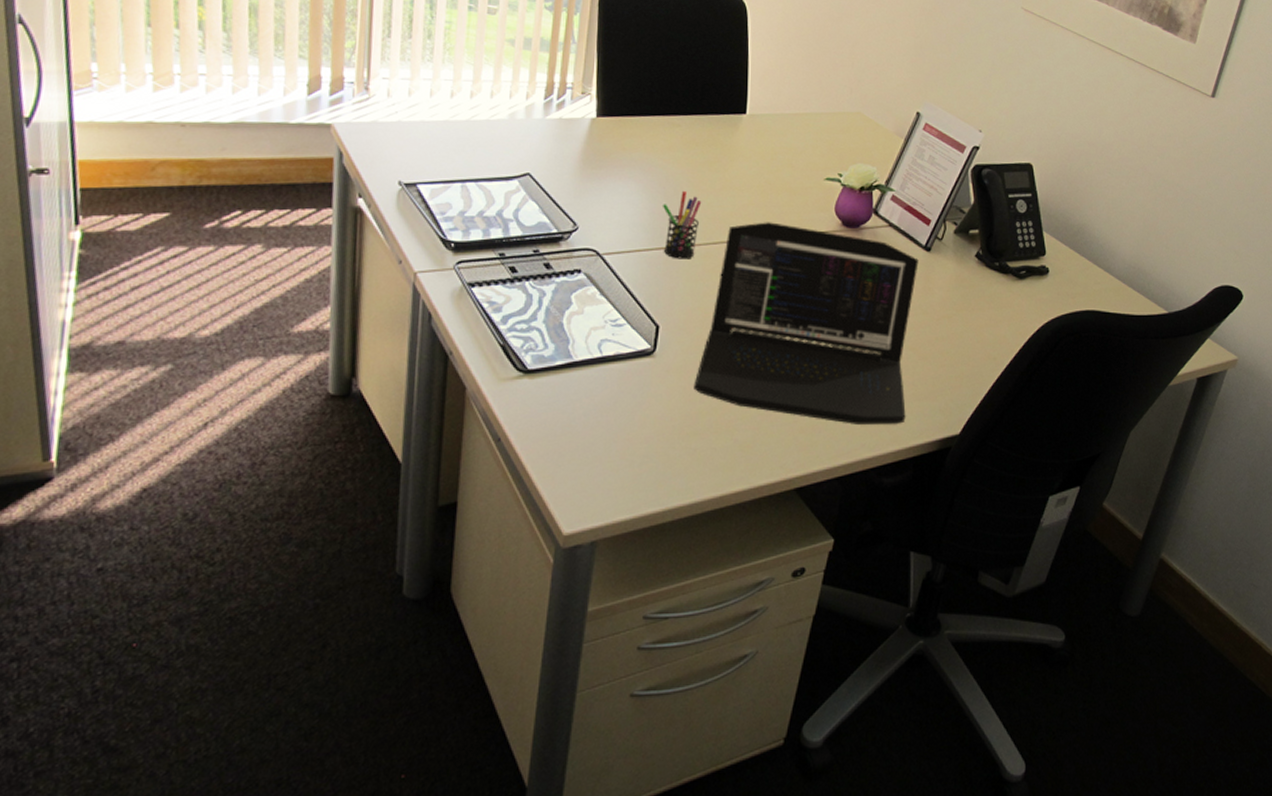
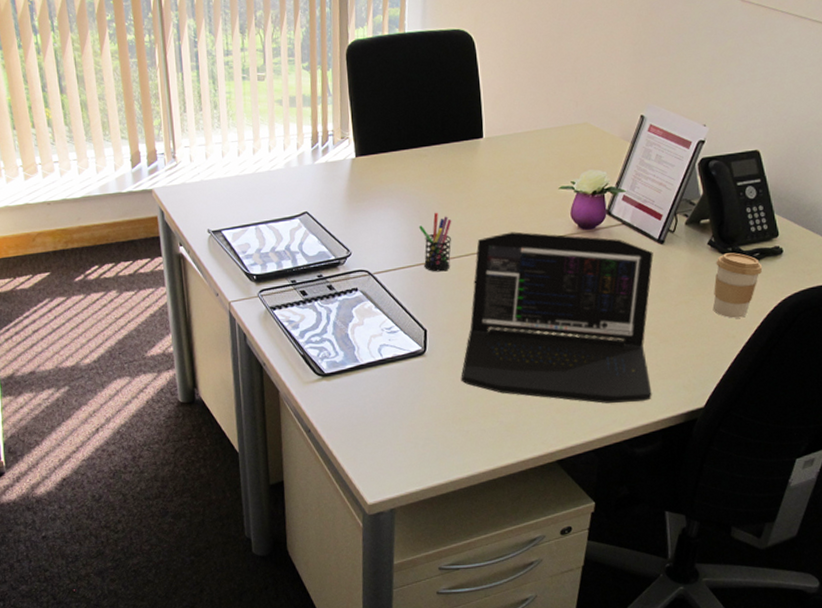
coffee cup: none [975,268,1028,339] -> present [712,253,763,319]

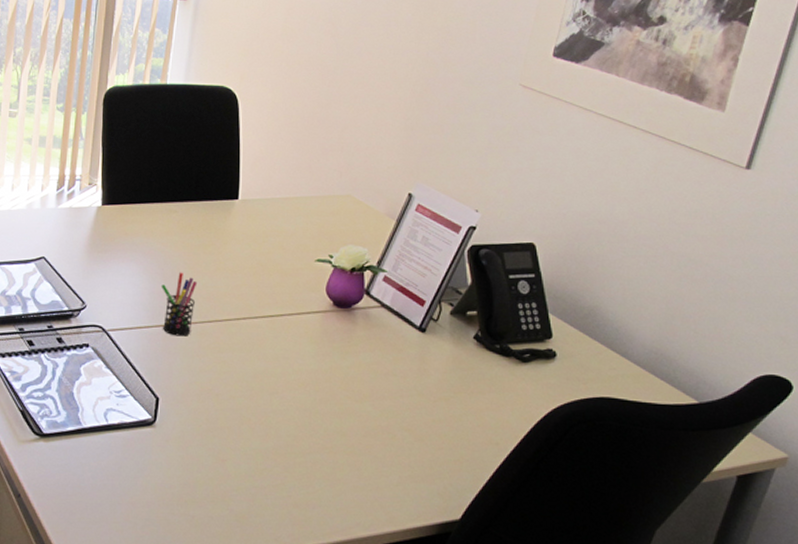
laptop: present [461,231,654,404] -> none [191,302,413,506]
coffee cup: present [712,253,763,319] -> none [475,350,533,424]

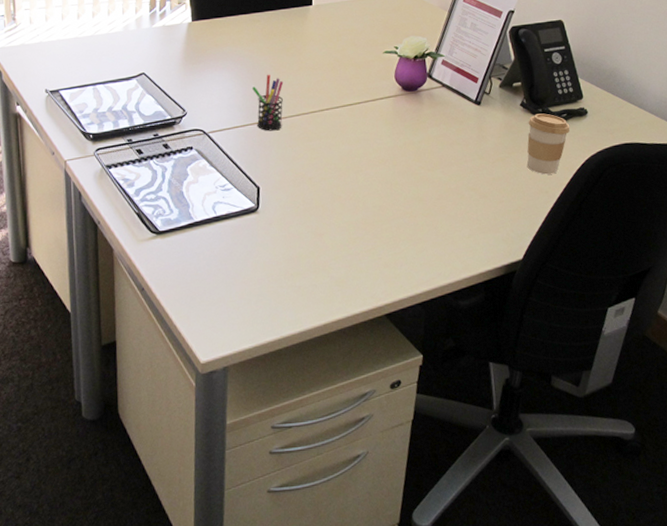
coffee cup: none [475,350,533,424] -> present [526,113,570,175]

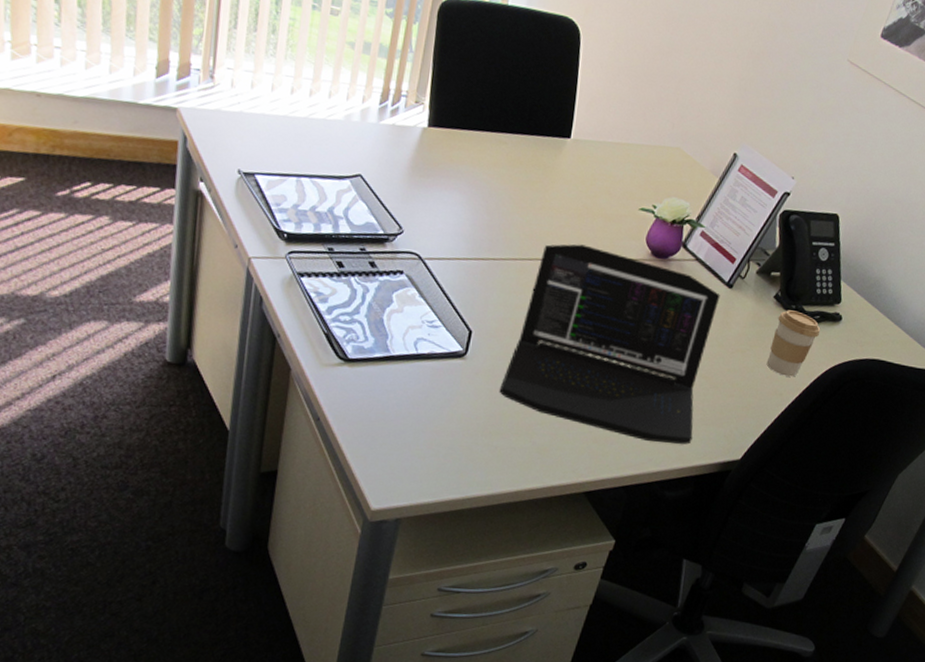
pen holder: present [251,74,284,131] -> none [482,206,521,272]
laptop: none [292,93,474,258] -> present [499,244,720,445]

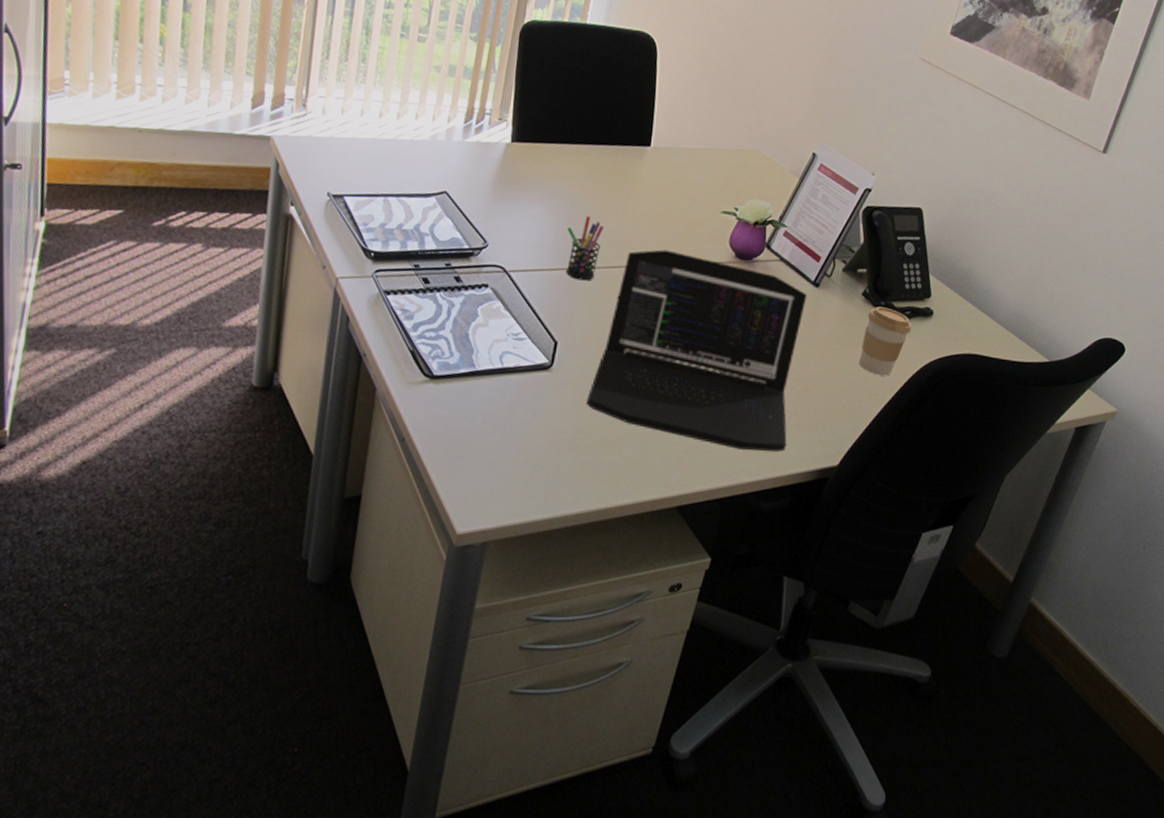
pen holder: none [482,206,521,272] -> present [566,215,604,281]

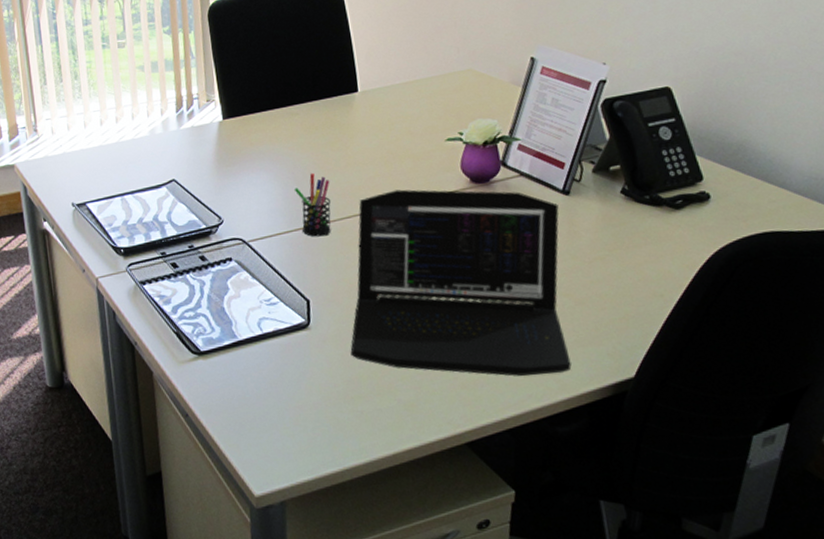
coffee cup: present [859,307,912,376] -> none [632,201,689,275]

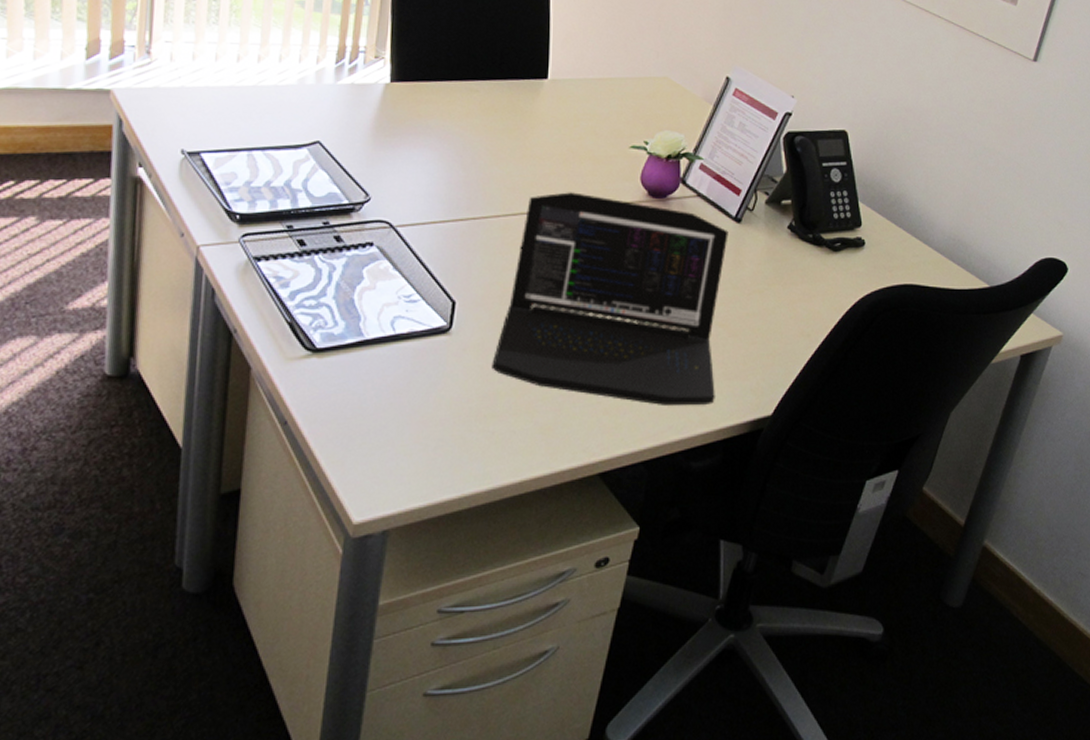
pen holder: present [293,173,332,237] -> none [458,159,501,232]

